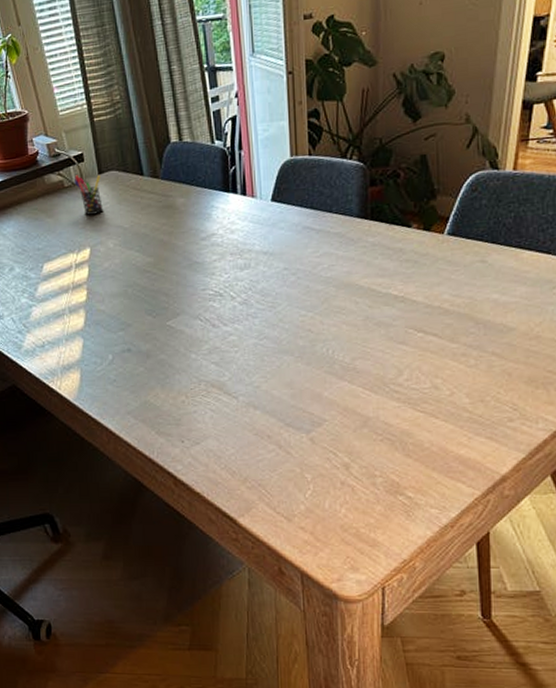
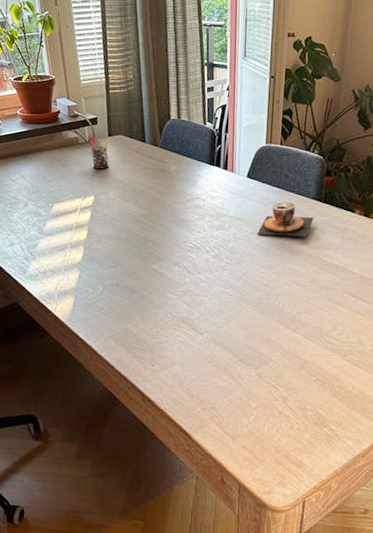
teacup: none [291,224,360,270] -> present [257,201,314,237]

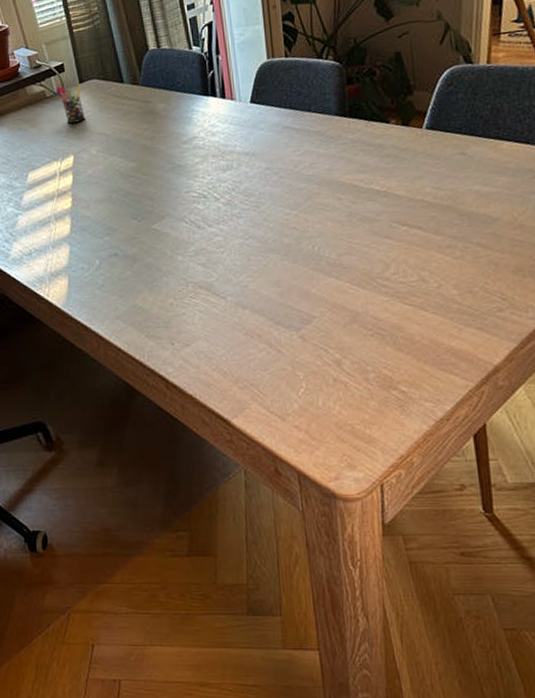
teacup: present [257,201,314,237] -> none [273,123,340,170]

